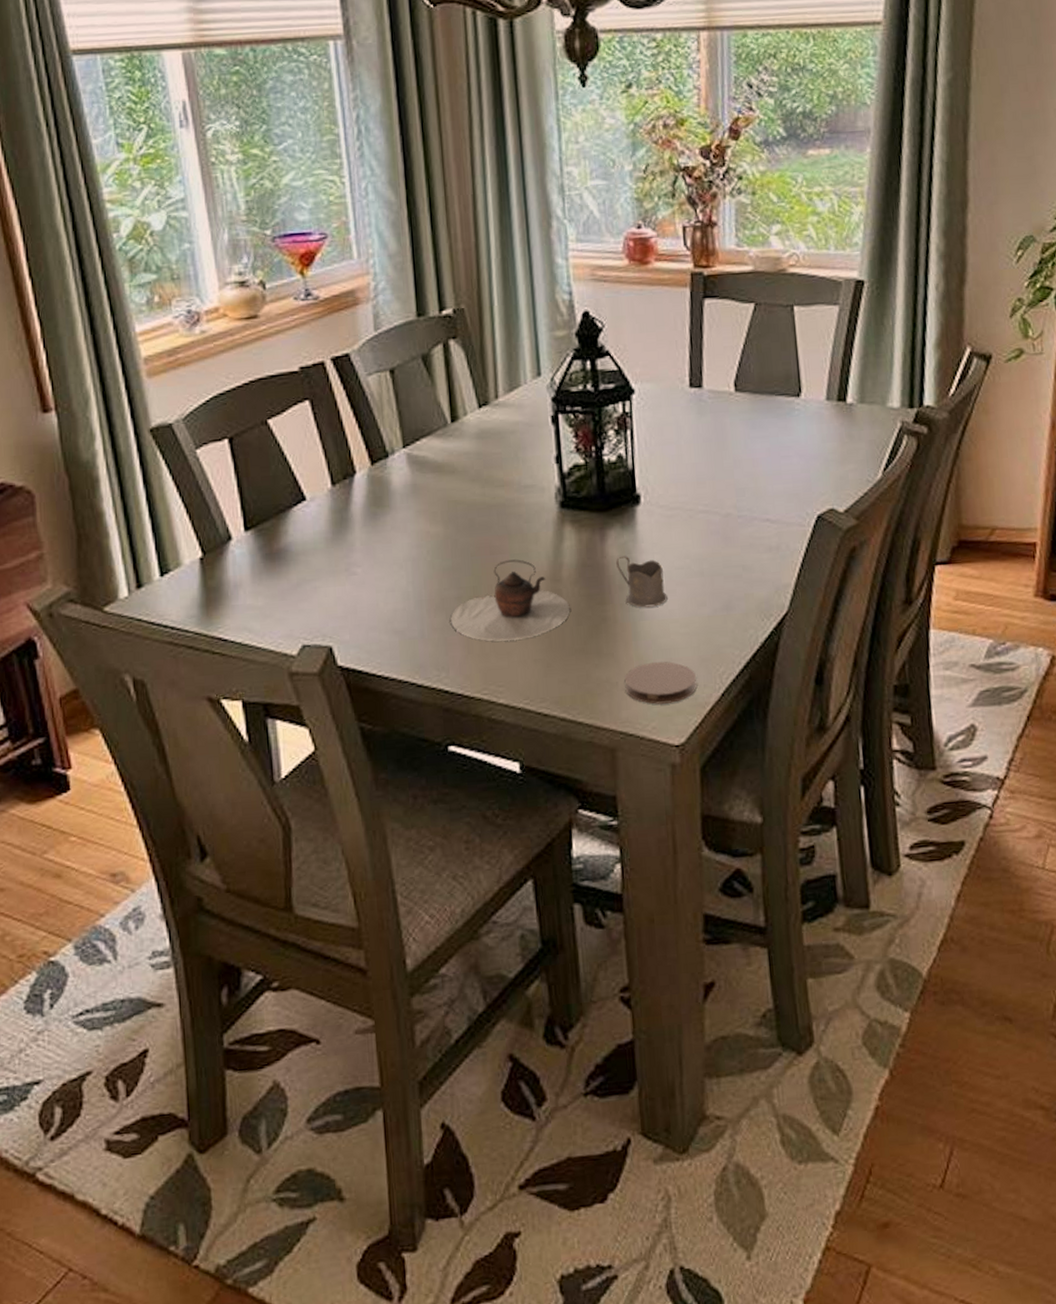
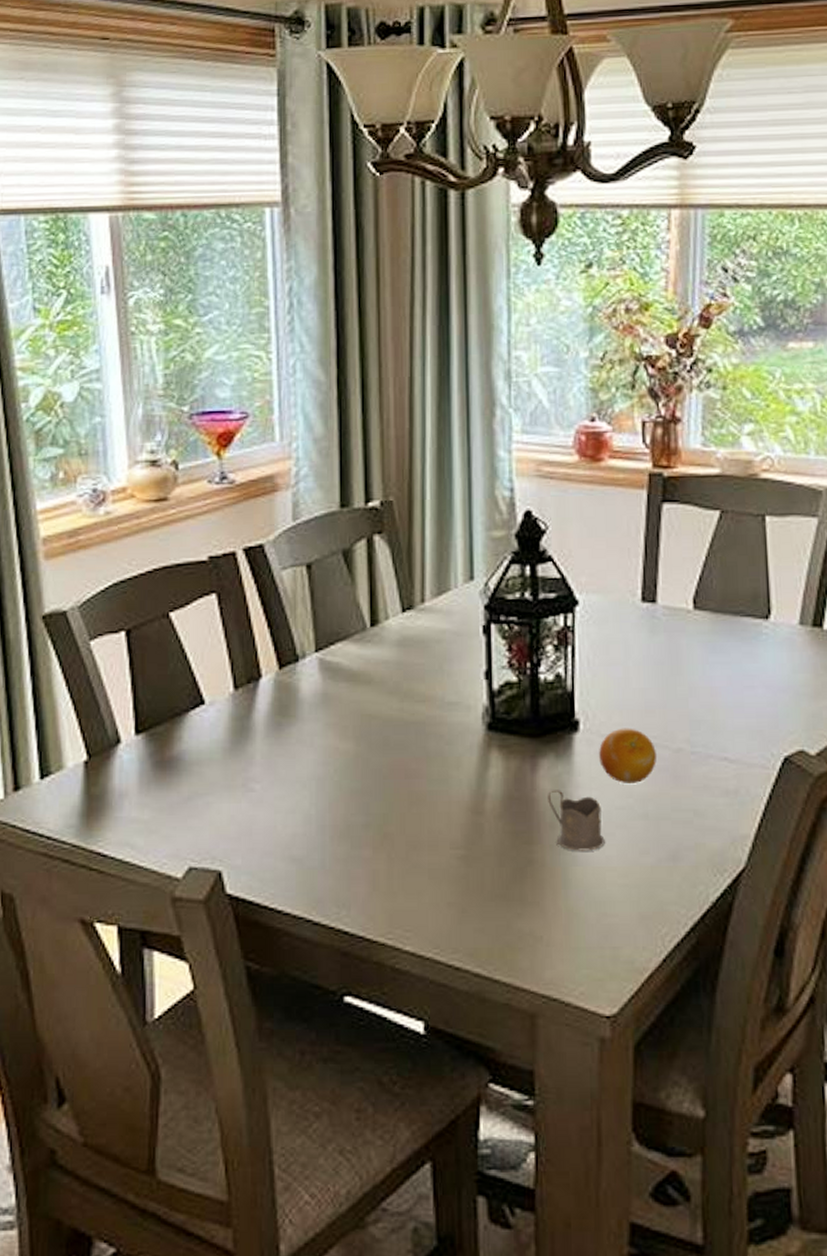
teapot: present [450,559,571,641] -> none [356,786,492,878]
coaster: present [624,661,698,704] -> none [550,916,635,966]
fruit: none [659,498,709,548] -> present [599,728,656,785]

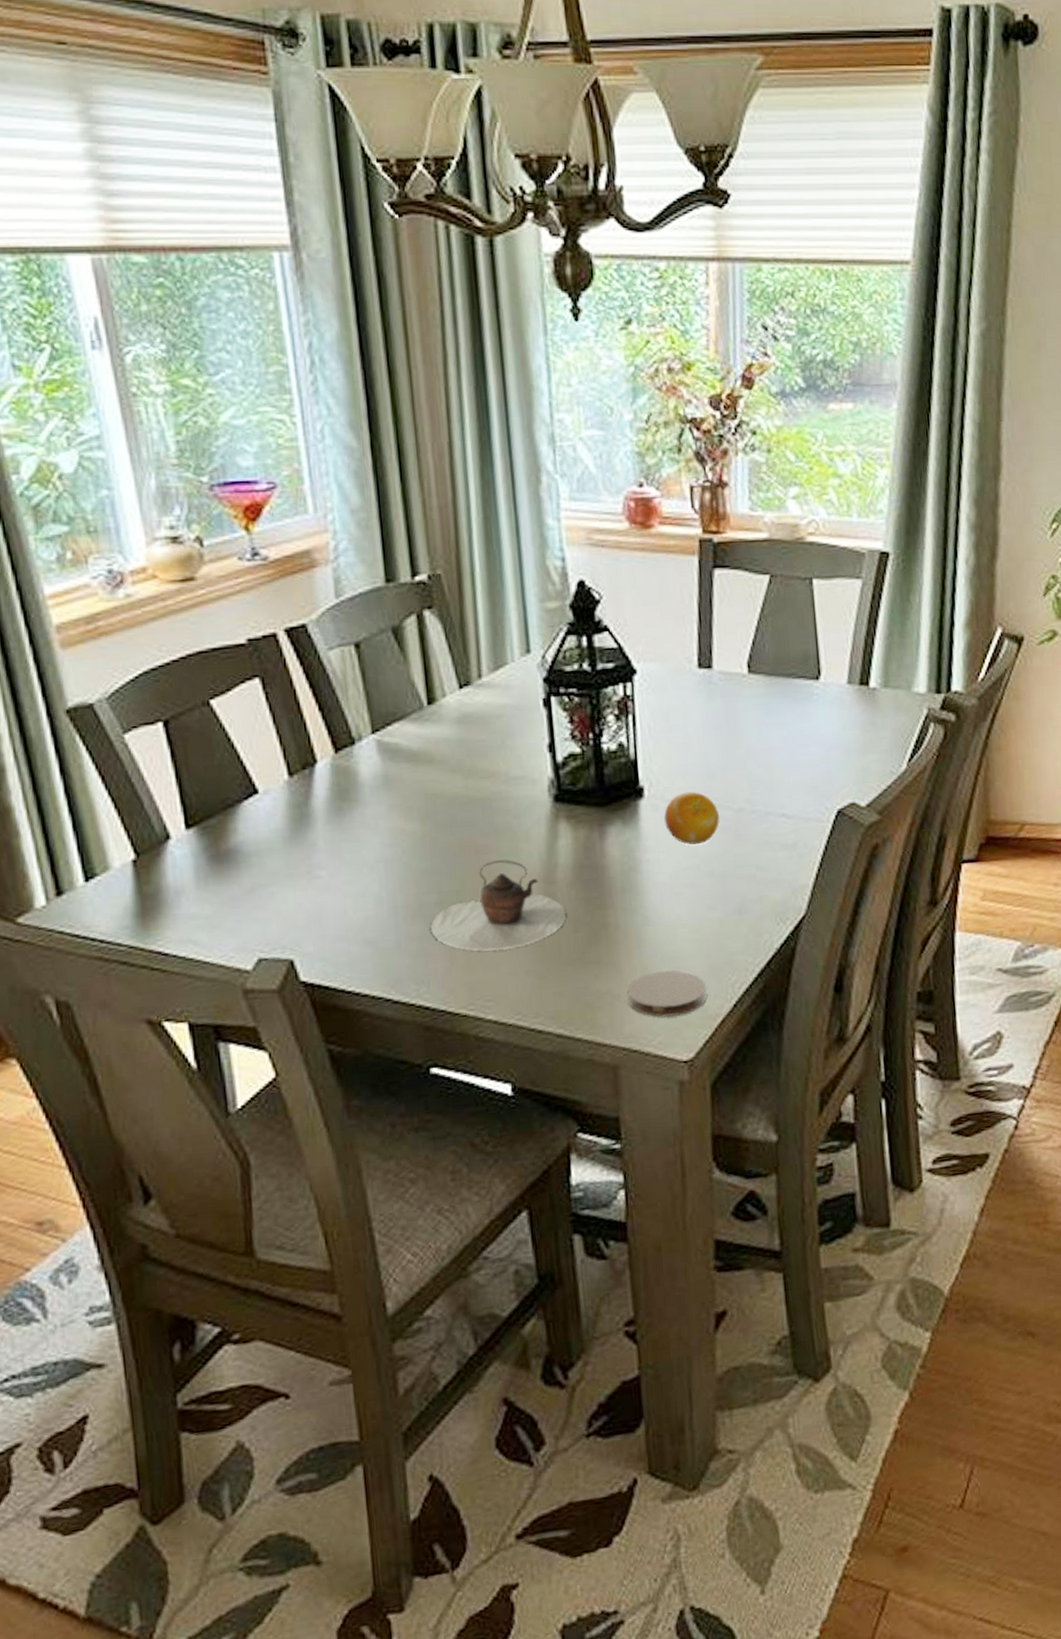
teapot: none [356,786,492,878] -> present [430,859,567,951]
tea glass holder: present [548,790,605,851] -> none [617,855,675,912]
coaster: none [550,916,635,966] -> present [627,970,708,1017]

